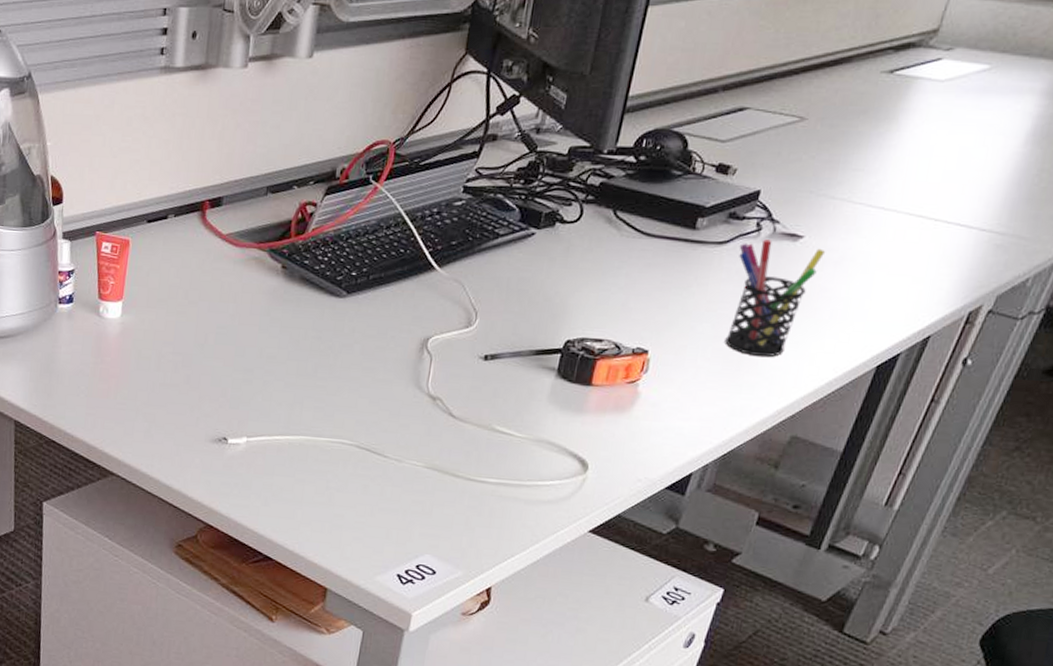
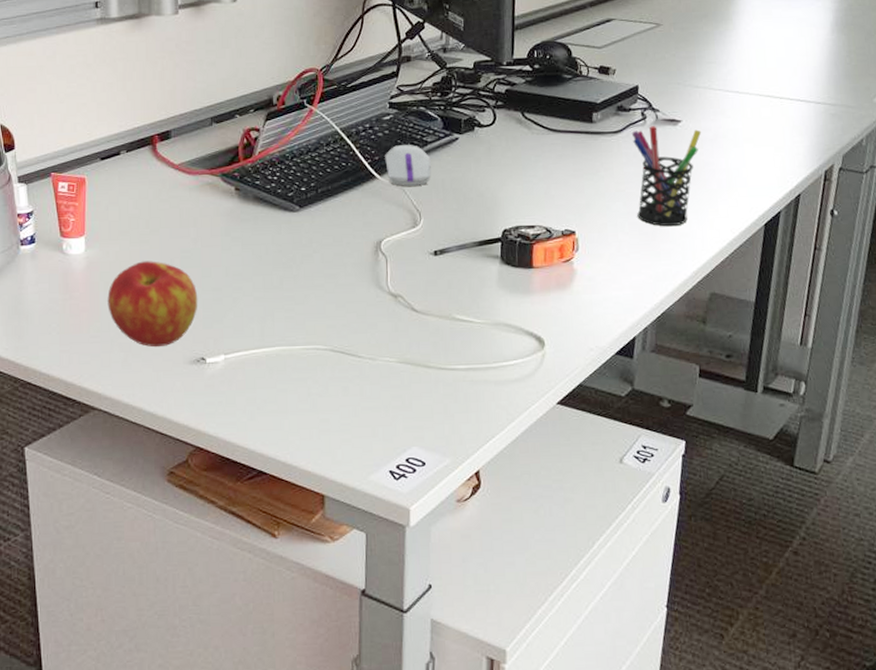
apple: none [137,332,229,422] -> present [107,261,198,348]
computer mouse: none [448,235,499,283] -> present [385,145,431,187]

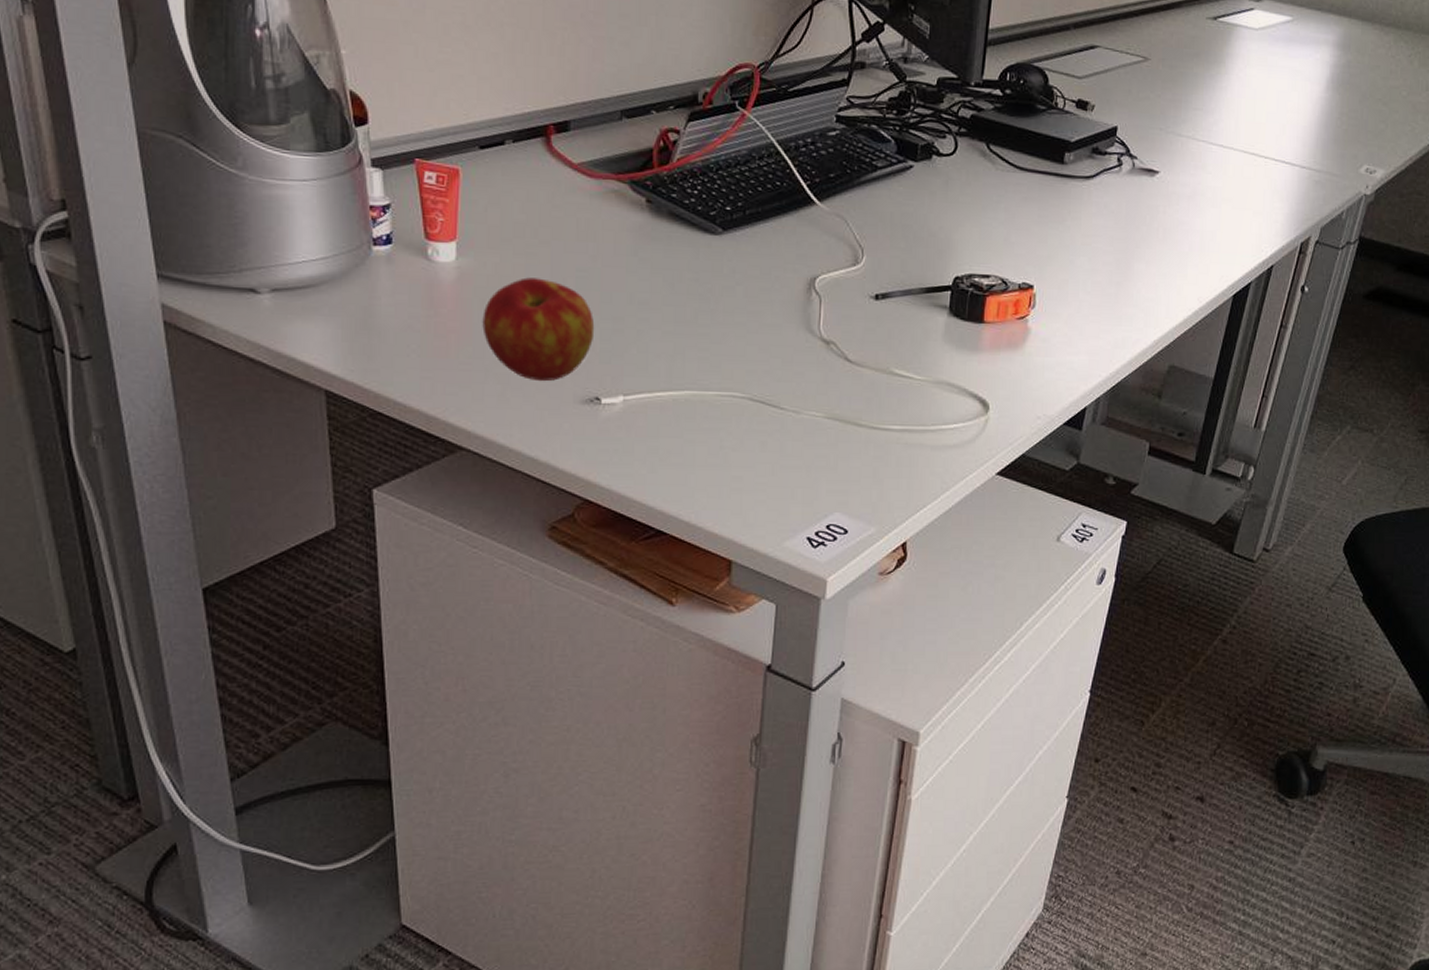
computer mouse: present [385,145,431,187] -> none [827,167,879,218]
pen holder: present [631,126,702,227] -> none [1102,174,1180,289]

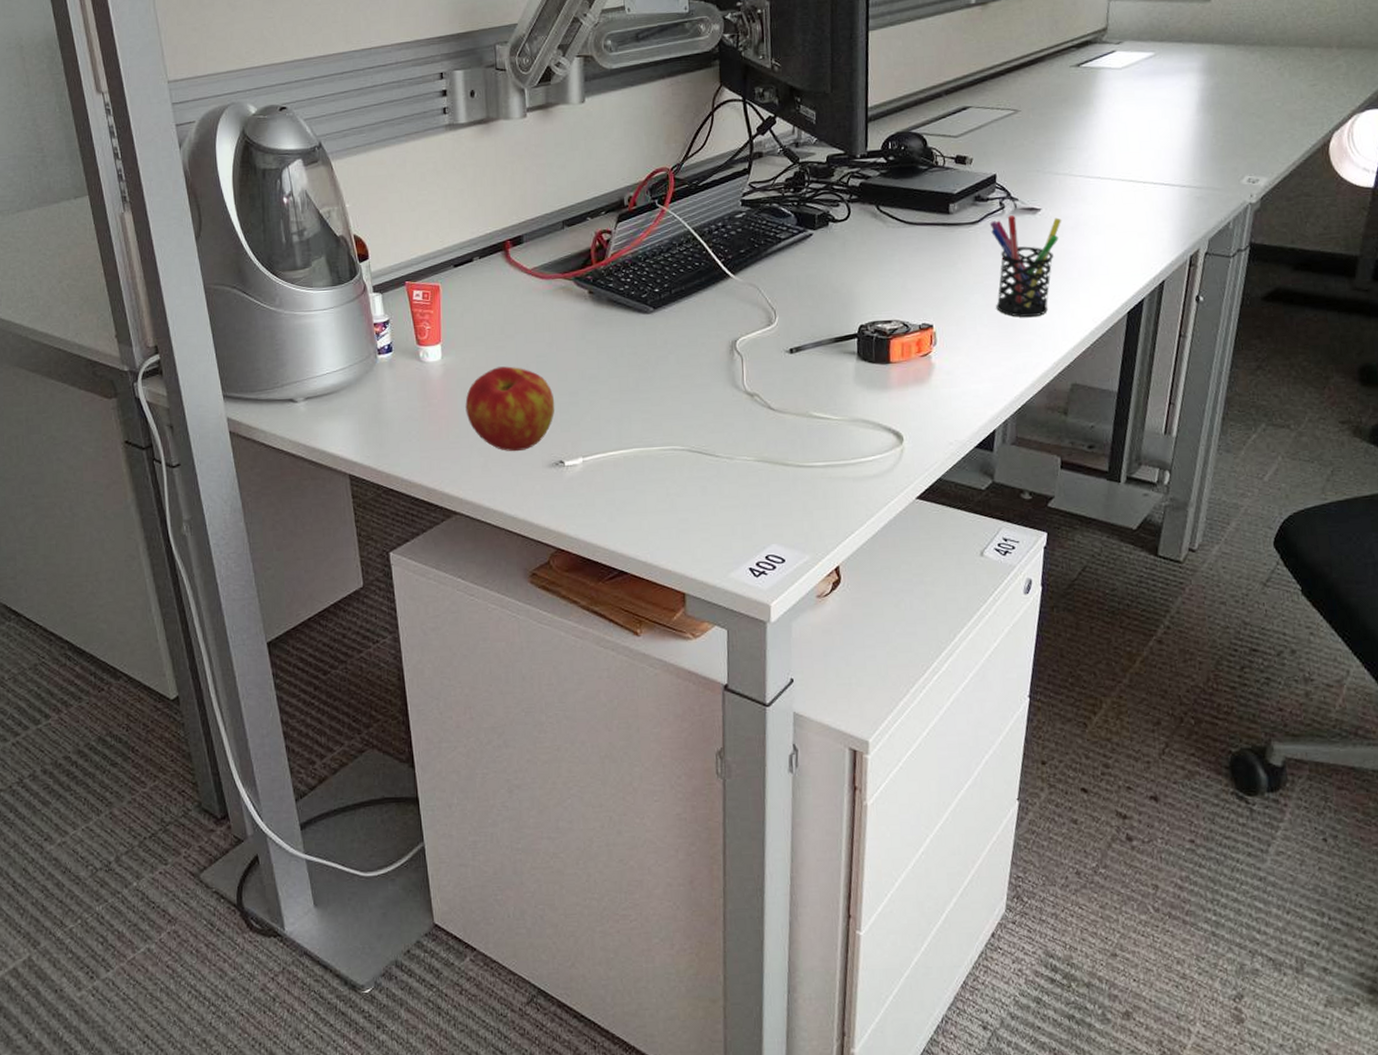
pen holder: none [1102,174,1180,289] -> present [989,215,1062,318]

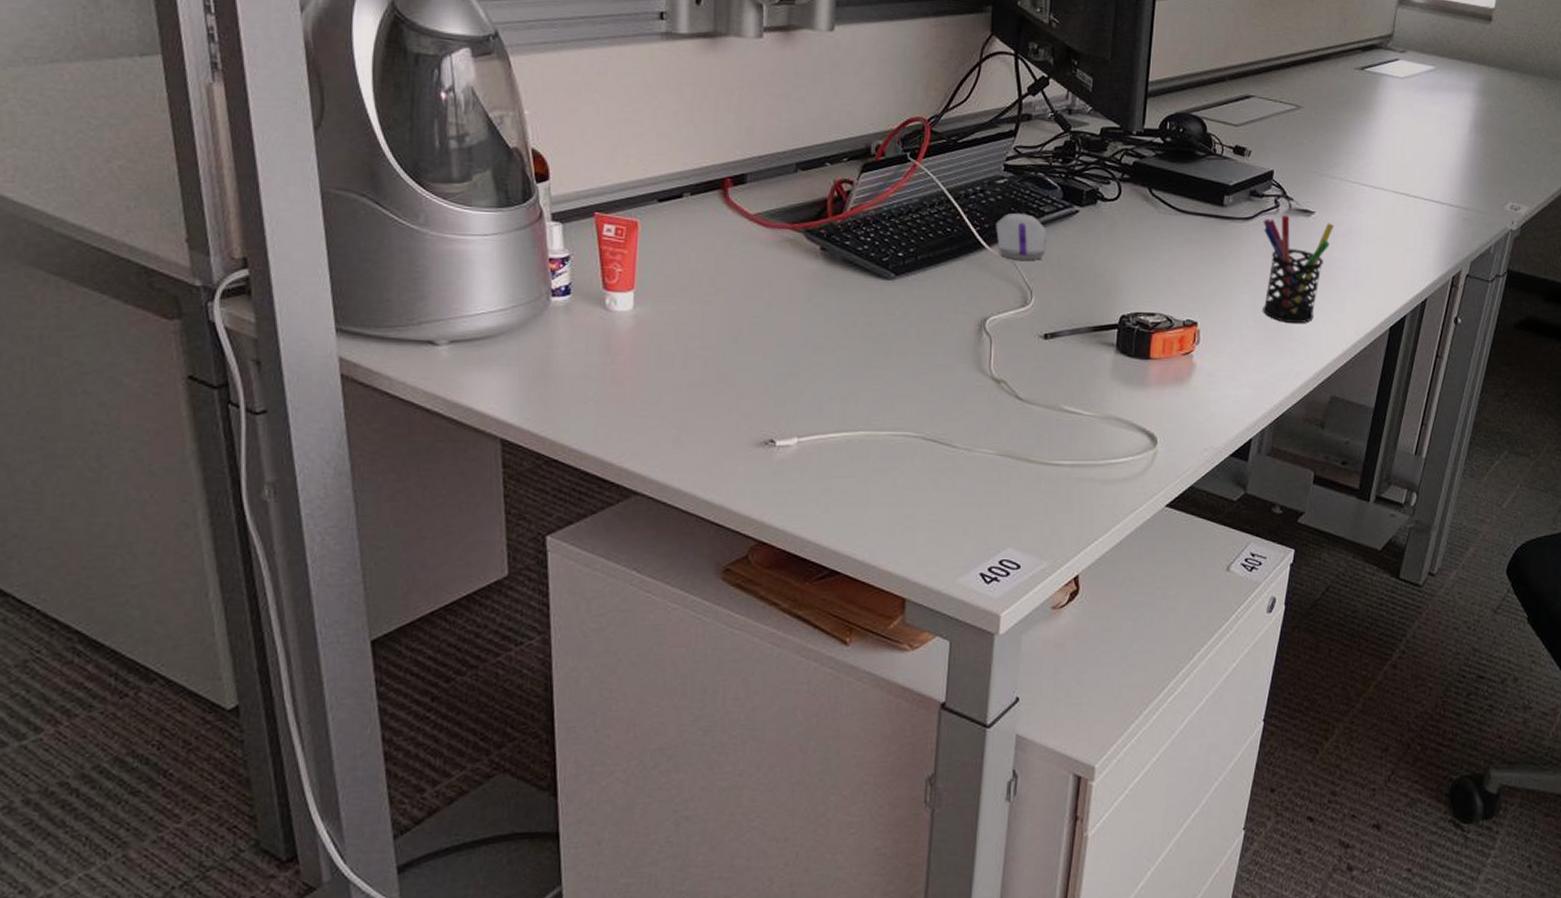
apple: present [465,366,555,452] -> none [658,324,770,426]
computer mouse: none [738,242,786,285] -> present [996,213,1047,261]

